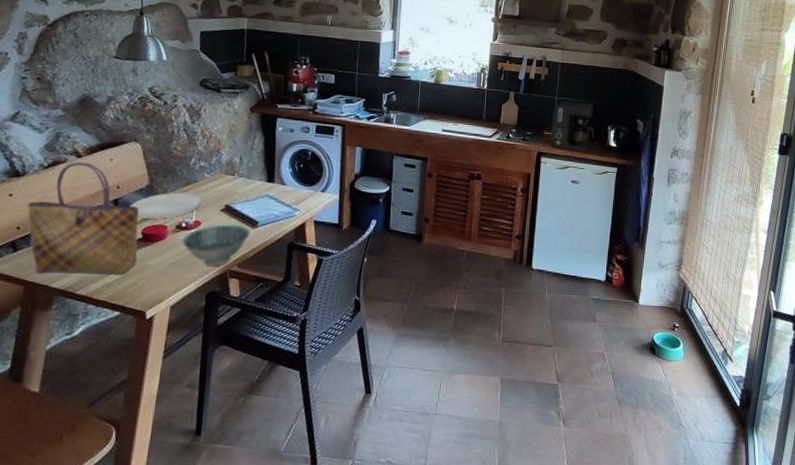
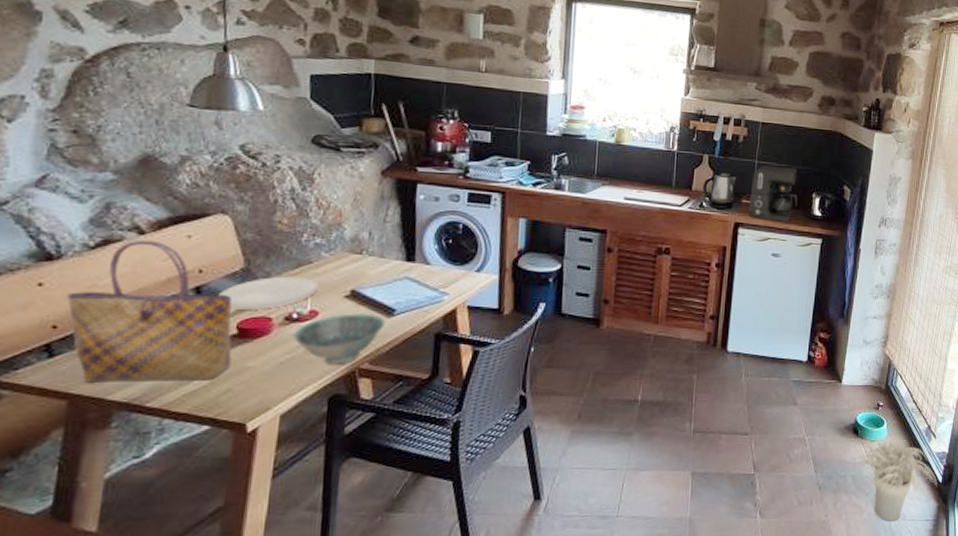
kettle: none [509,107,539,141] -> present [702,172,737,210]
potted plant: none [649,357,735,441] -> present [851,437,937,522]

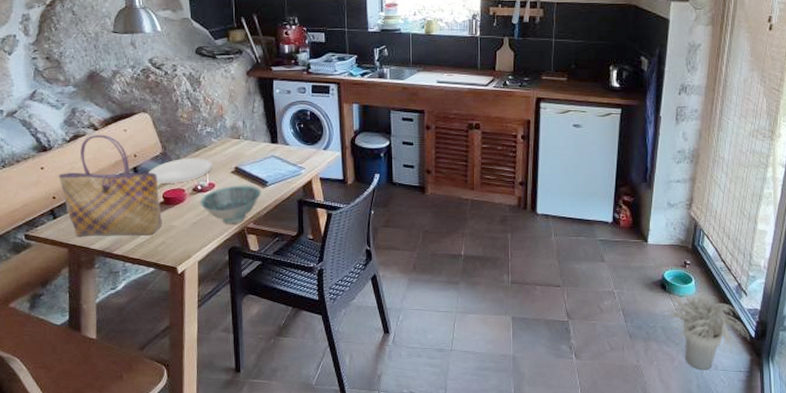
kettle: present [702,172,737,210] -> none [505,52,536,87]
coffee maker: present [748,165,798,222] -> none [548,43,595,95]

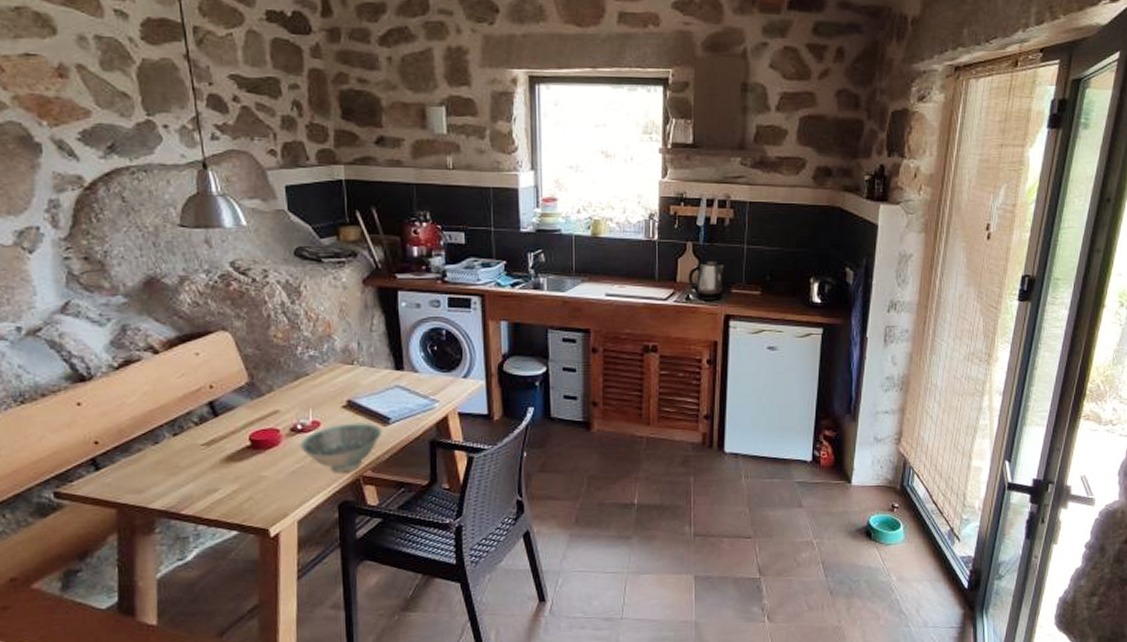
tote bag: present [58,134,162,236] -> none [102,359,249,493]
plate: present [149,157,213,183] -> none [230,388,317,422]
kettle: none [505,52,536,87] -> present [688,260,725,302]
potted plant: present [660,293,750,370] -> none [865,540,963,628]

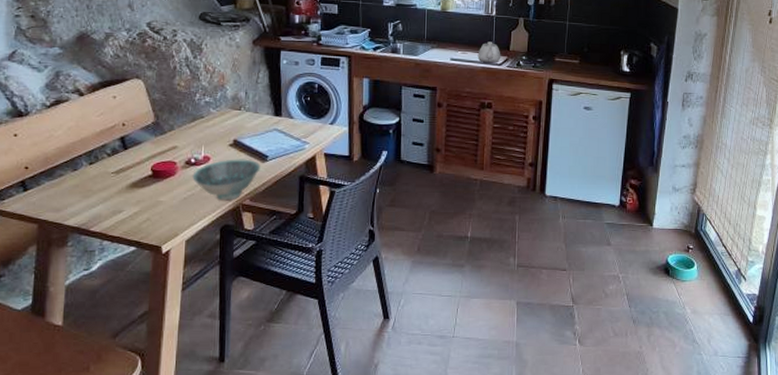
teapot: none [638,272,667,298] -> present [477,42,501,63]
kettle: present [688,260,725,302] -> none [519,33,550,68]

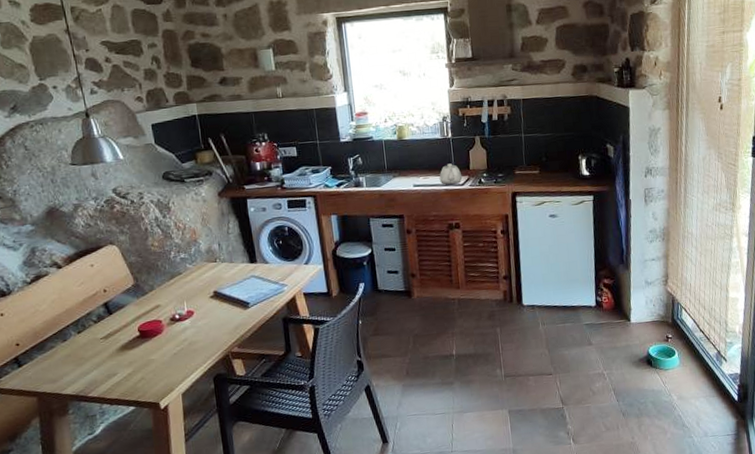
bowl: present [192,159,261,201] -> none [179,308,244,352]

